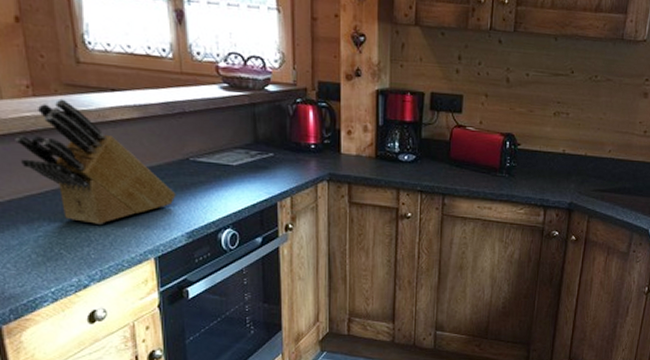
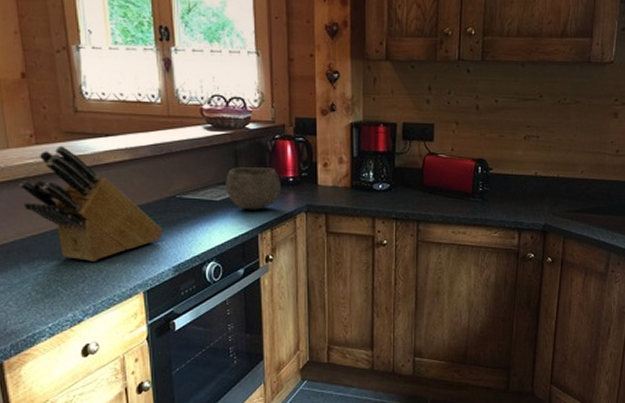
bowl: none [243,131,302,177] -> present [225,166,281,210]

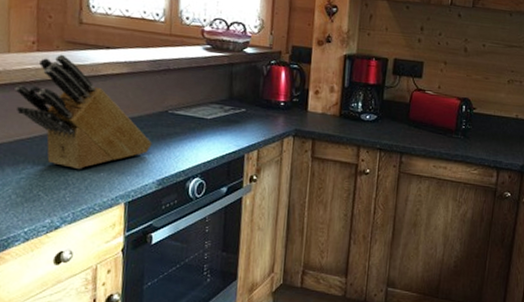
bowl: present [225,166,281,210] -> none [217,88,272,131]

